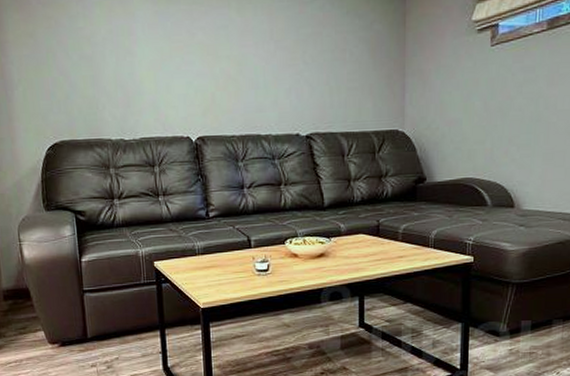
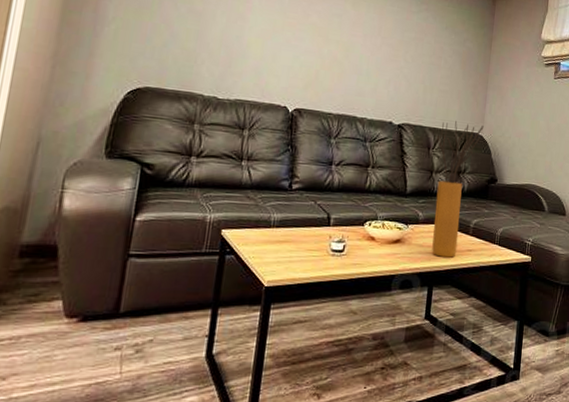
vase: none [350,120,405,267] -> present [432,121,484,258]

